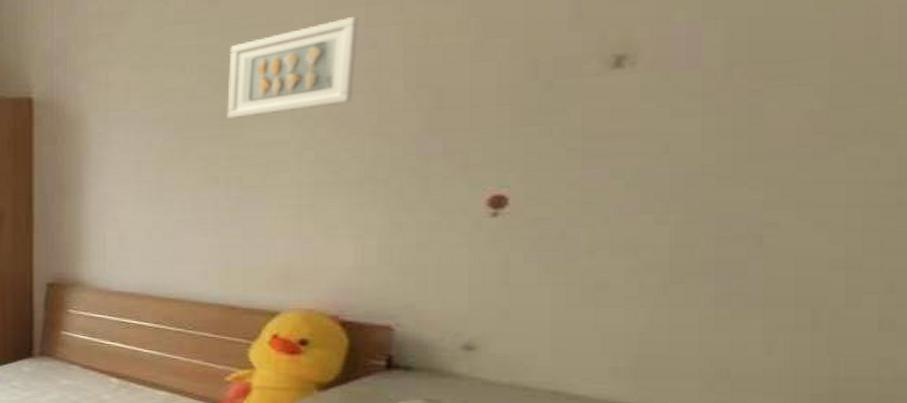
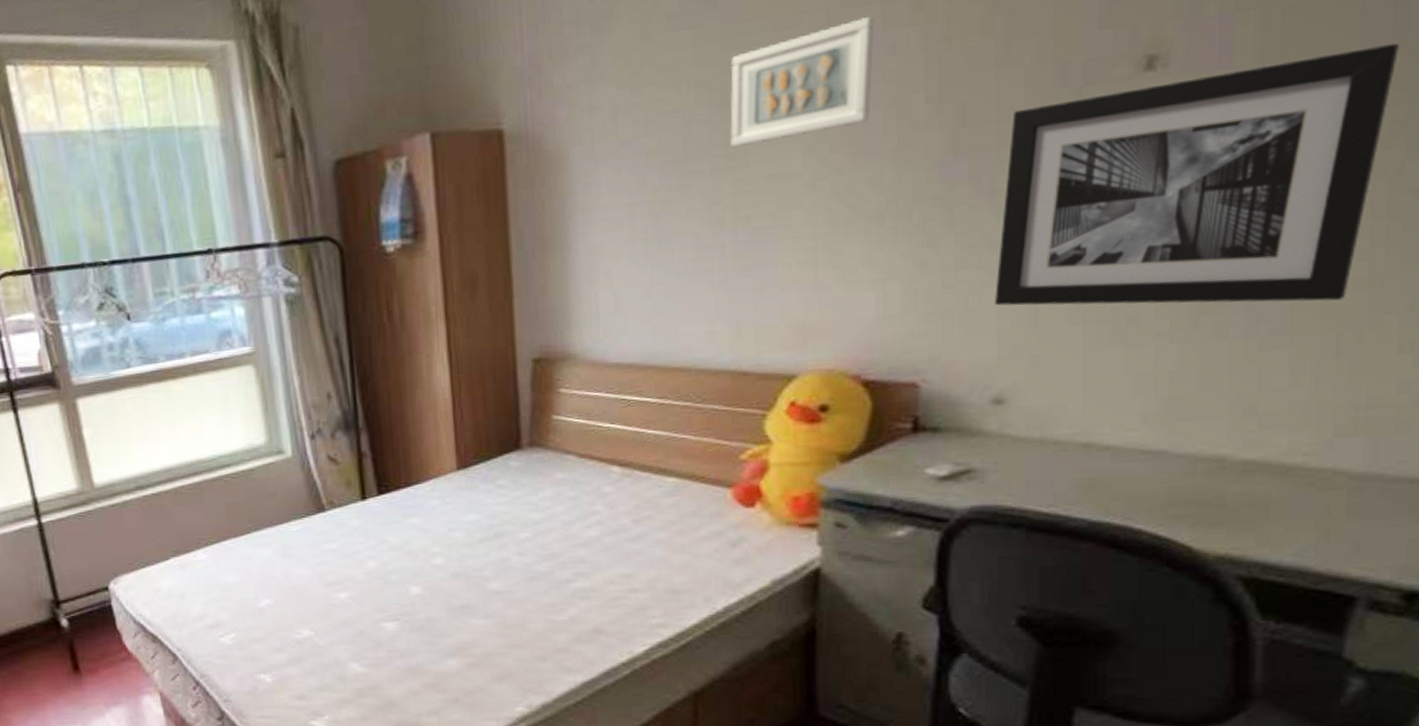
wall art: none [467,52,871,278] -> present [995,44,1399,306]

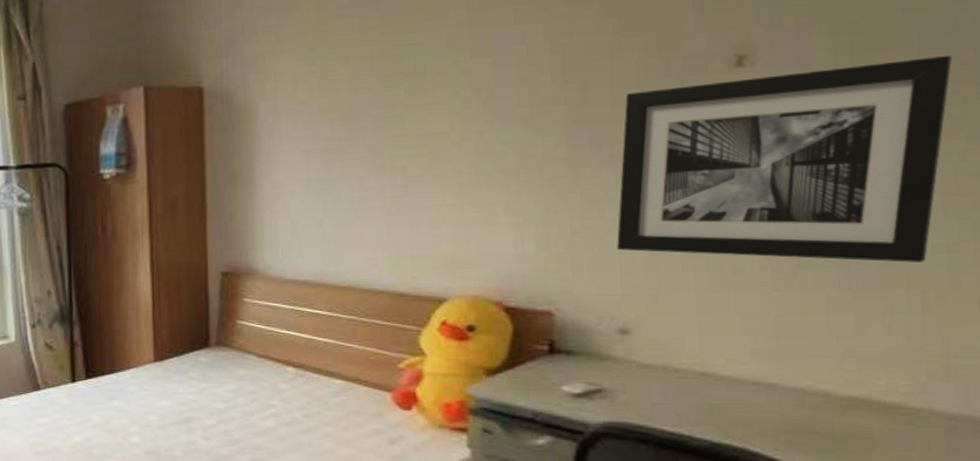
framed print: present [730,15,875,147] -> none [389,14,508,110]

